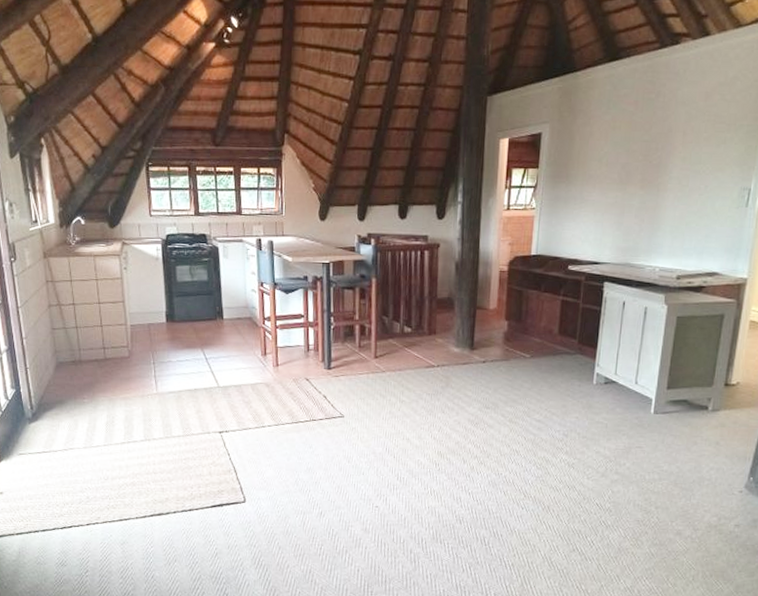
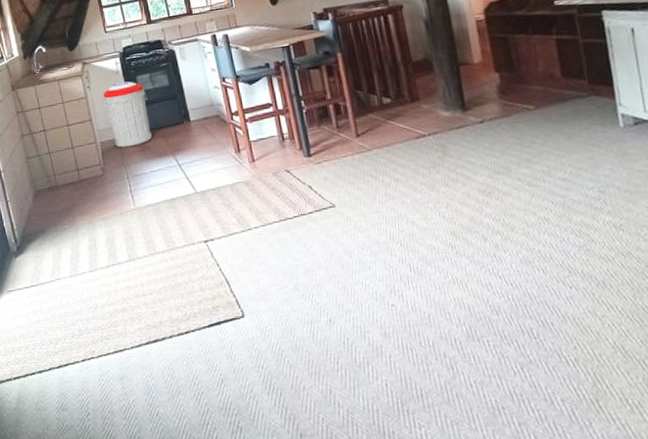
trash can: none [138,269,184,334] -> present [103,81,152,148]

